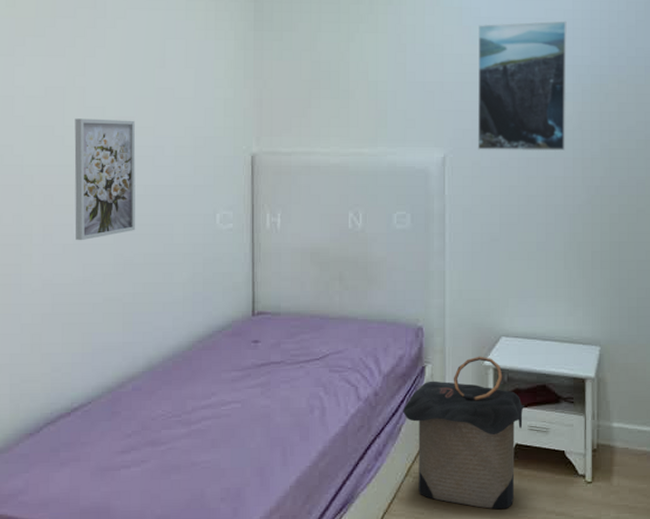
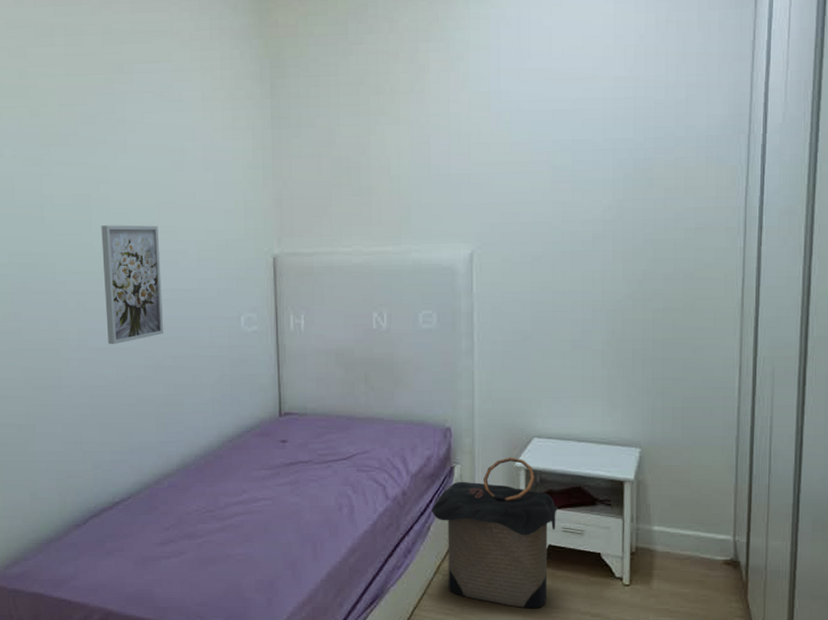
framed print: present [477,21,567,152] -> none [507,100,607,245]

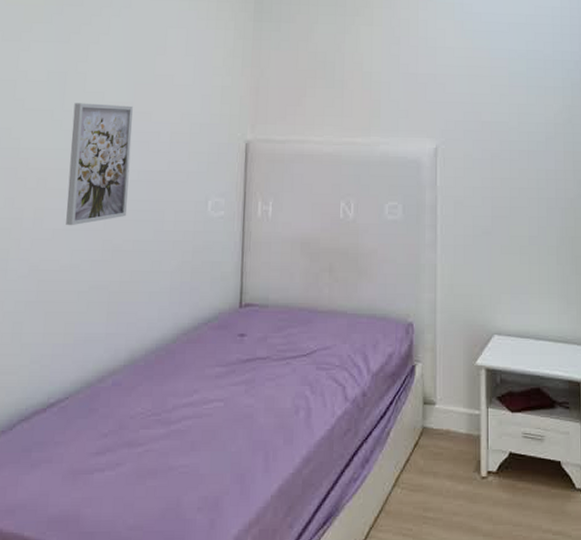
laundry hamper: present [432,457,559,609] -> none [392,355,519,527]

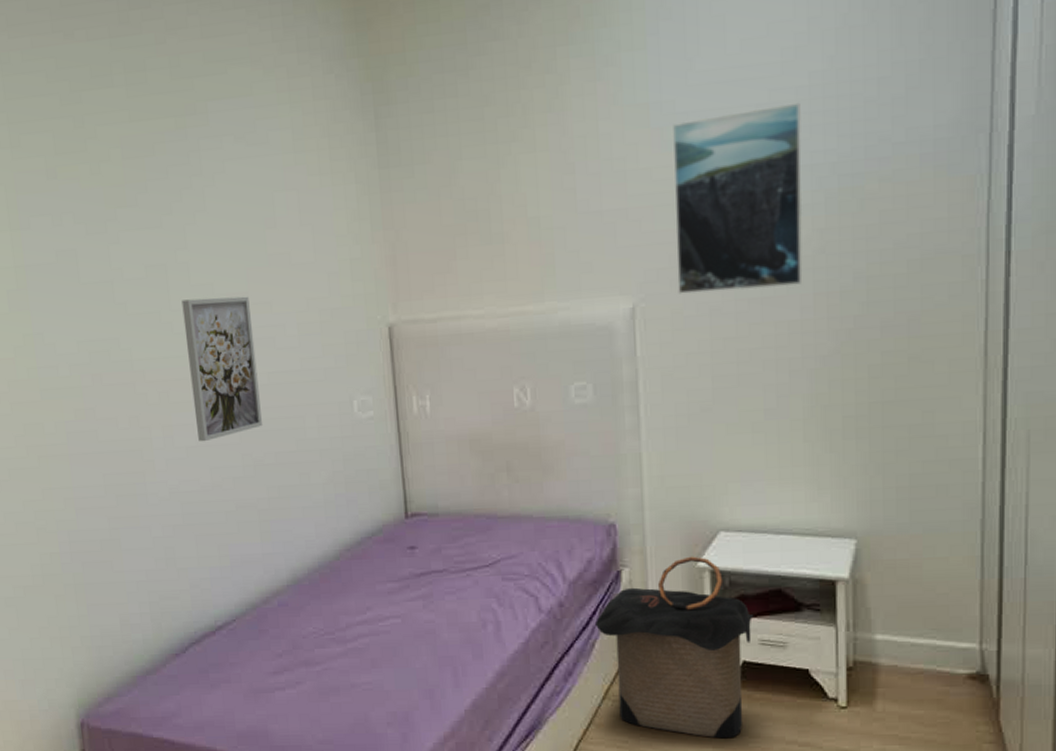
laundry hamper: none [392,355,519,527] -> present [596,556,754,739]
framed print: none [469,17,557,145] -> present [673,102,803,294]

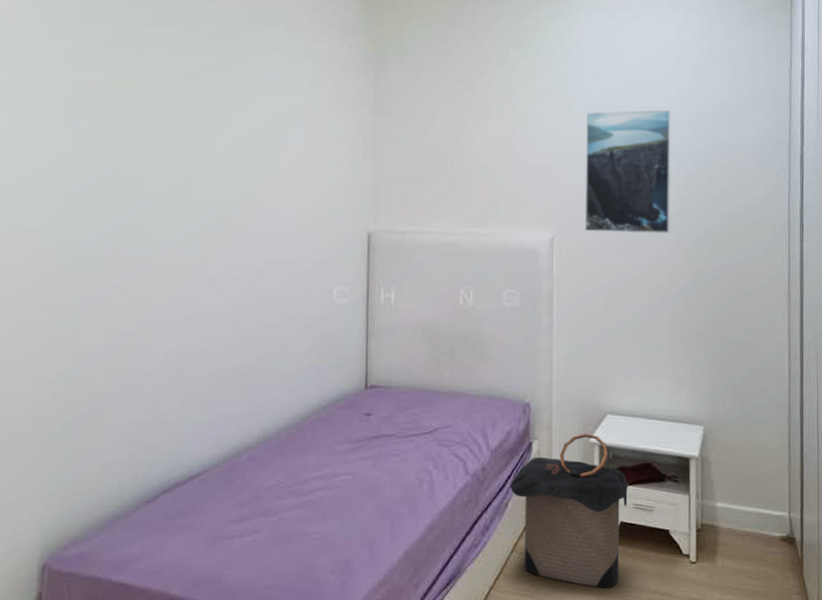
wall art: present [181,296,263,442] -> none [198,196,259,313]

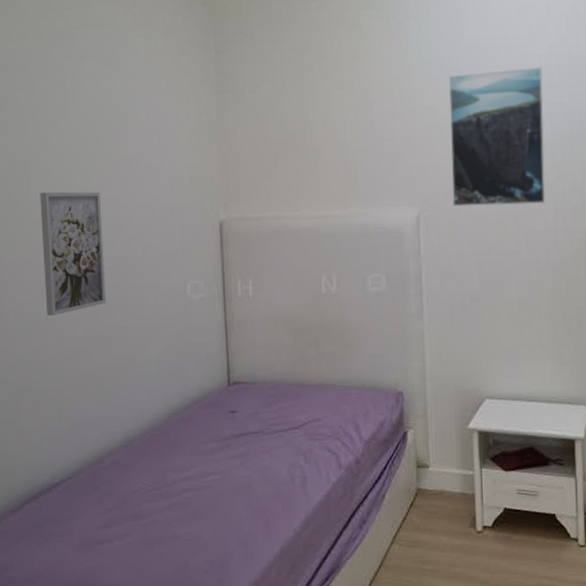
wall art: none [198,196,259,313] -> present [40,191,107,316]
laundry hamper: present [510,433,630,588] -> none [386,419,512,576]

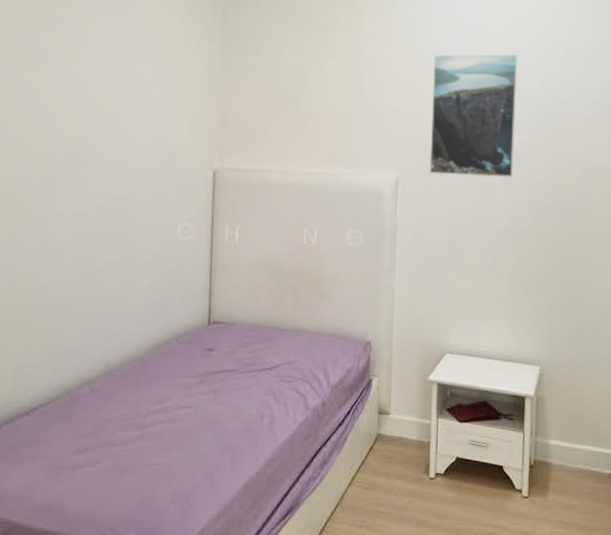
wall art: present [40,191,107,316] -> none [41,129,104,247]

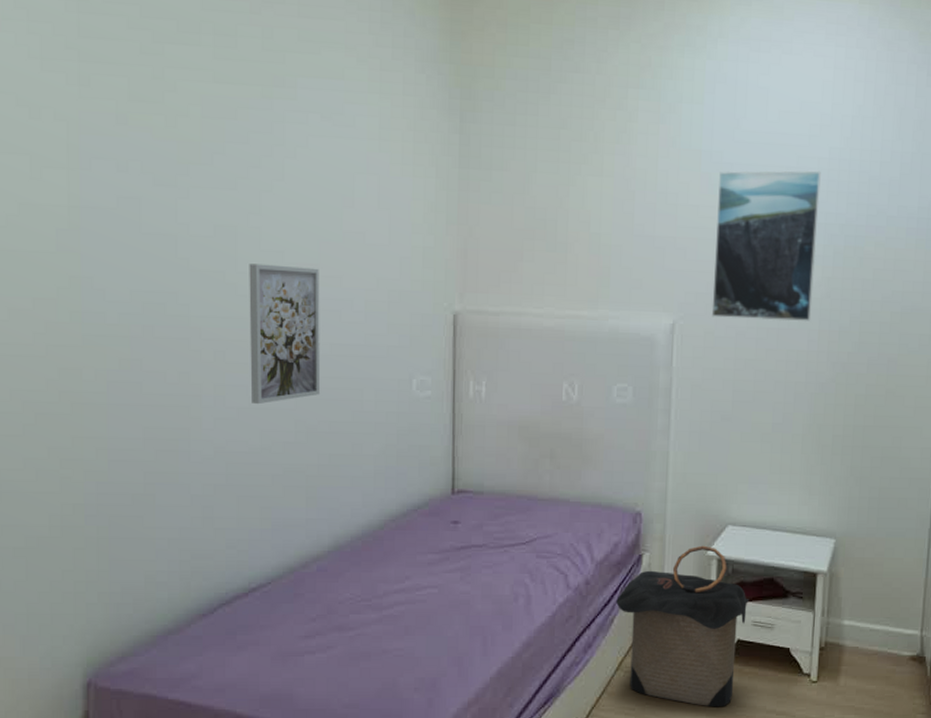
wall art: none [41,129,104,247] -> present [249,263,321,405]
laundry hamper: none [349,371,466,521] -> present [616,545,750,707]

